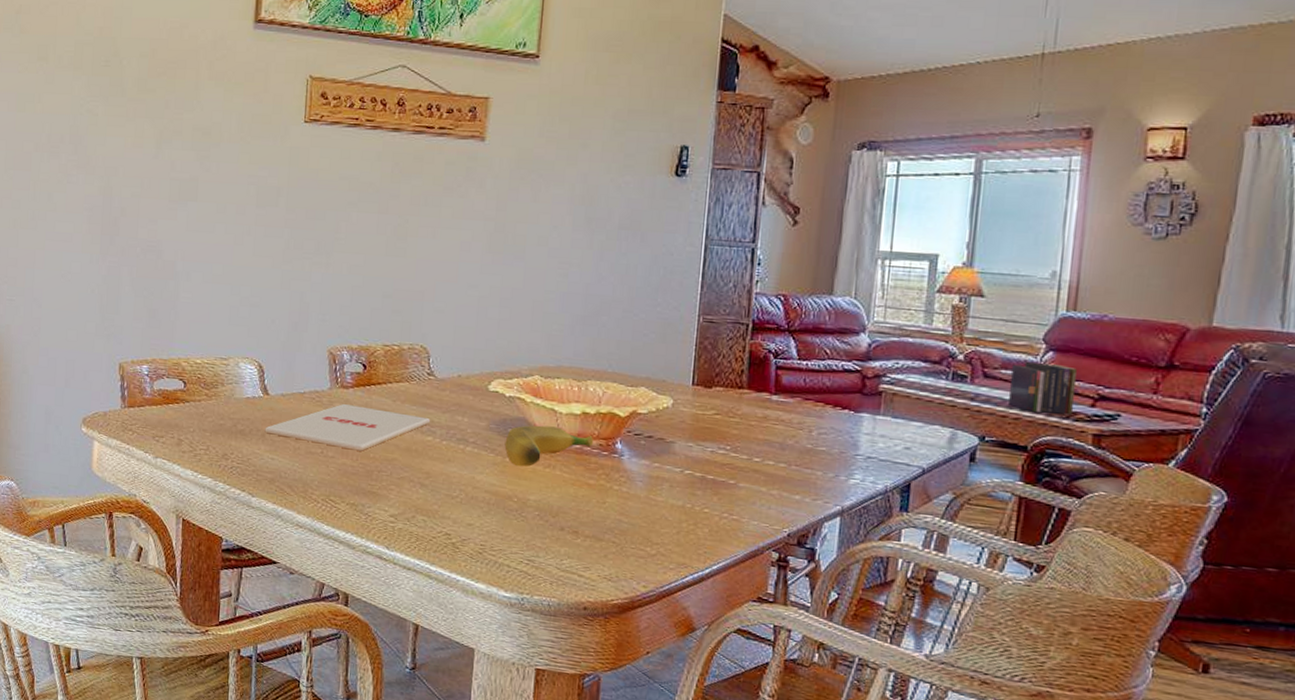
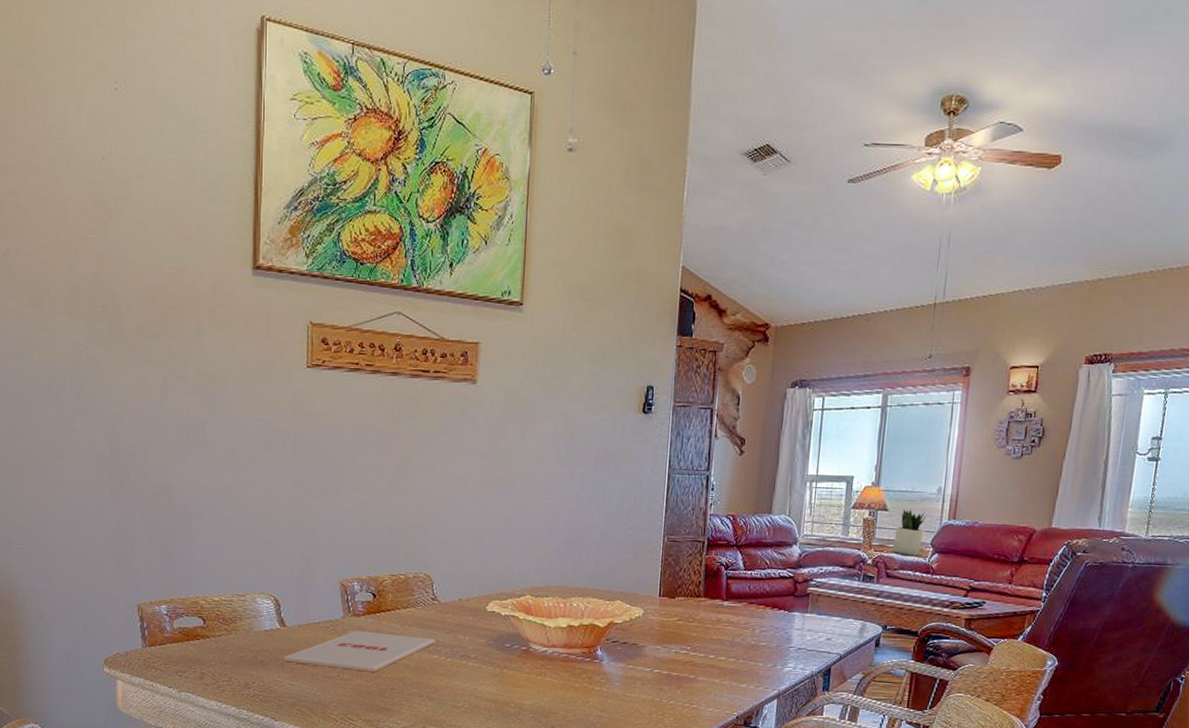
banana: present [504,425,594,467] -> none [502,639,578,677]
planter: none [987,296,1038,354] -> present [889,509,927,556]
books: present [1008,361,1077,415] -> none [904,562,955,604]

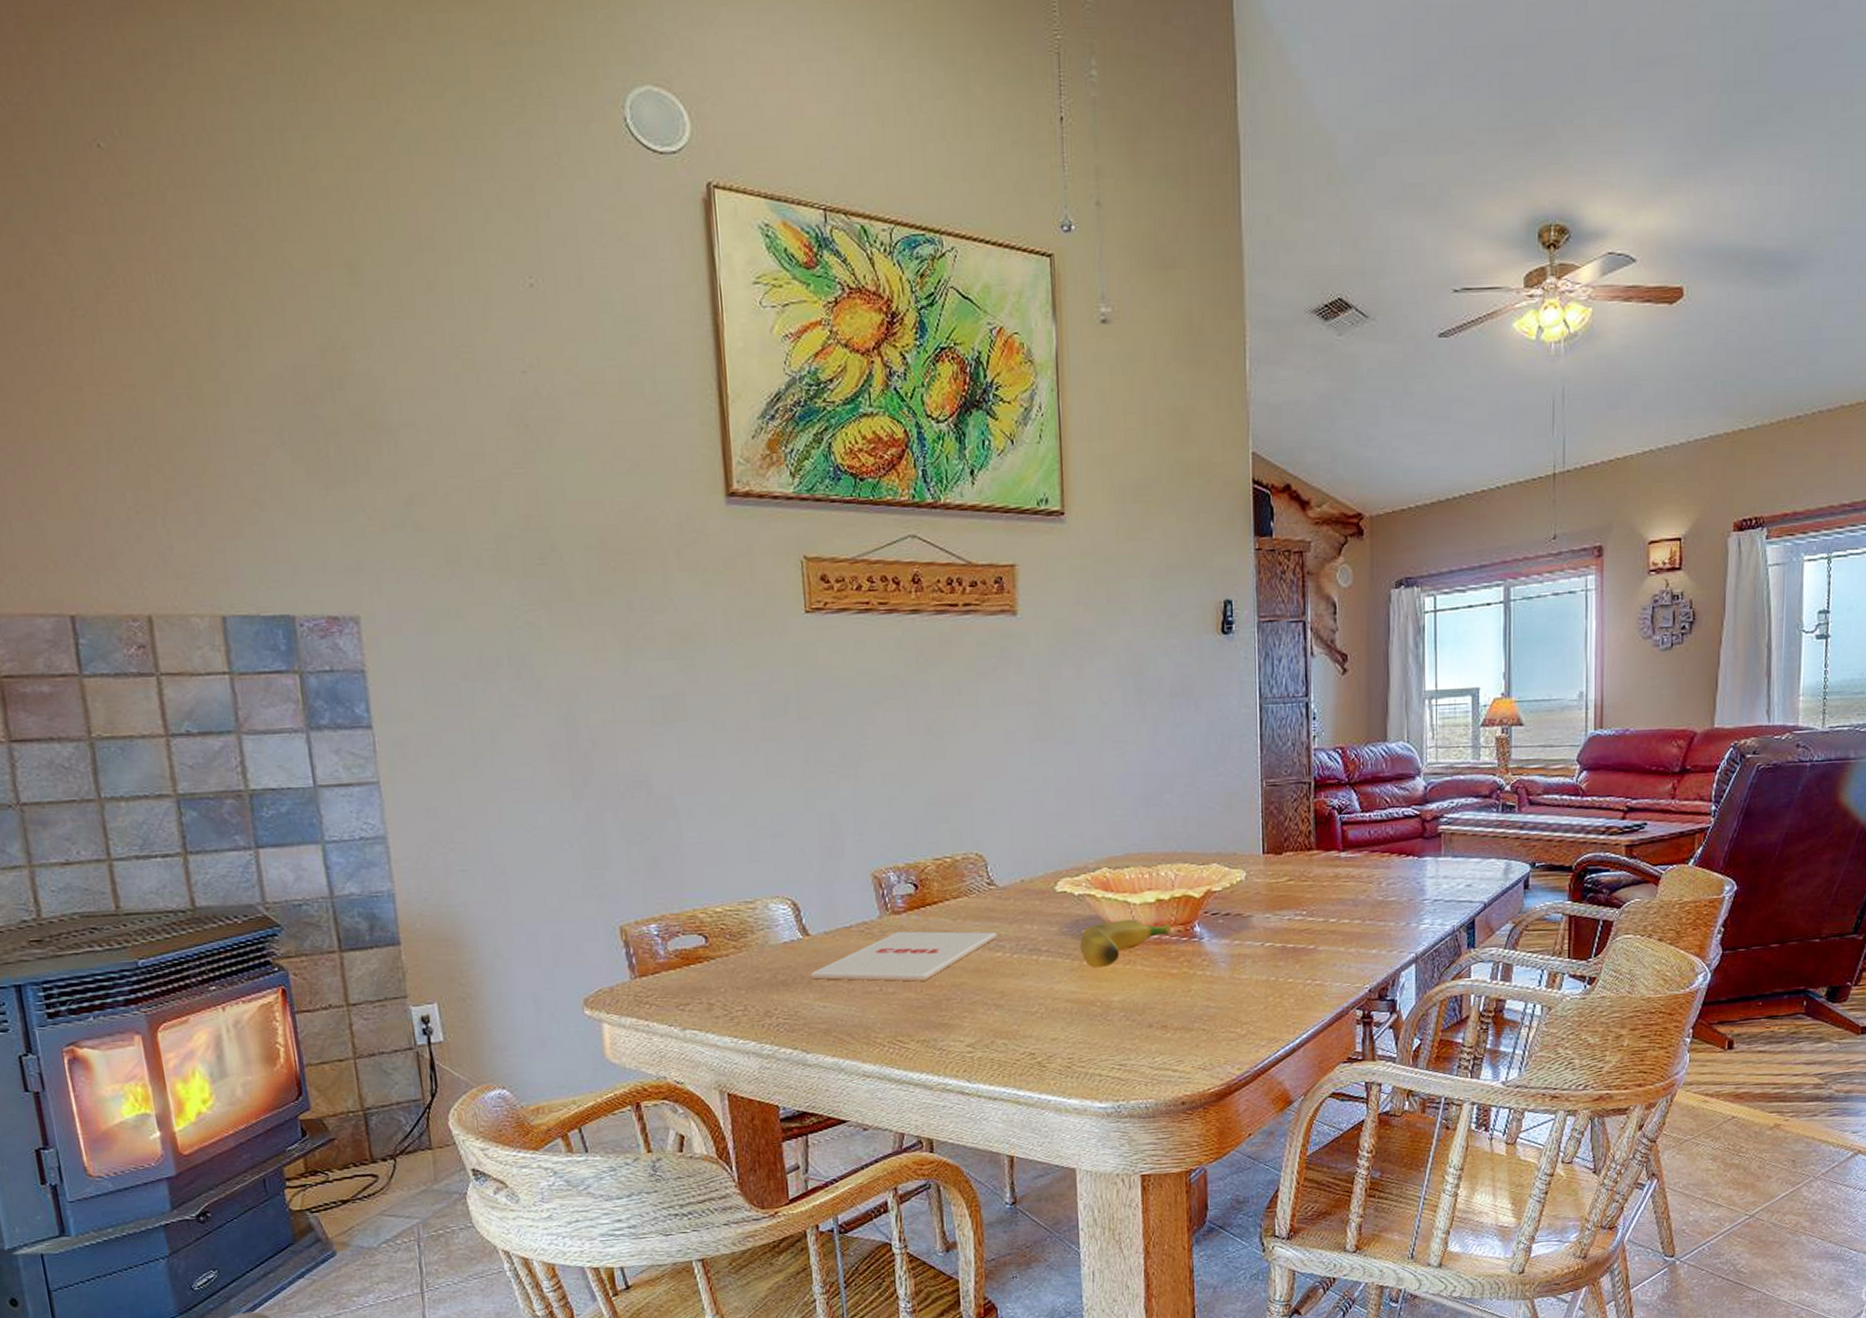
banana: none [502,639,578,677] -> present [1080,919,1172,969]
planter: present [889,509,927,556] -> none [1529,721,1570,777]

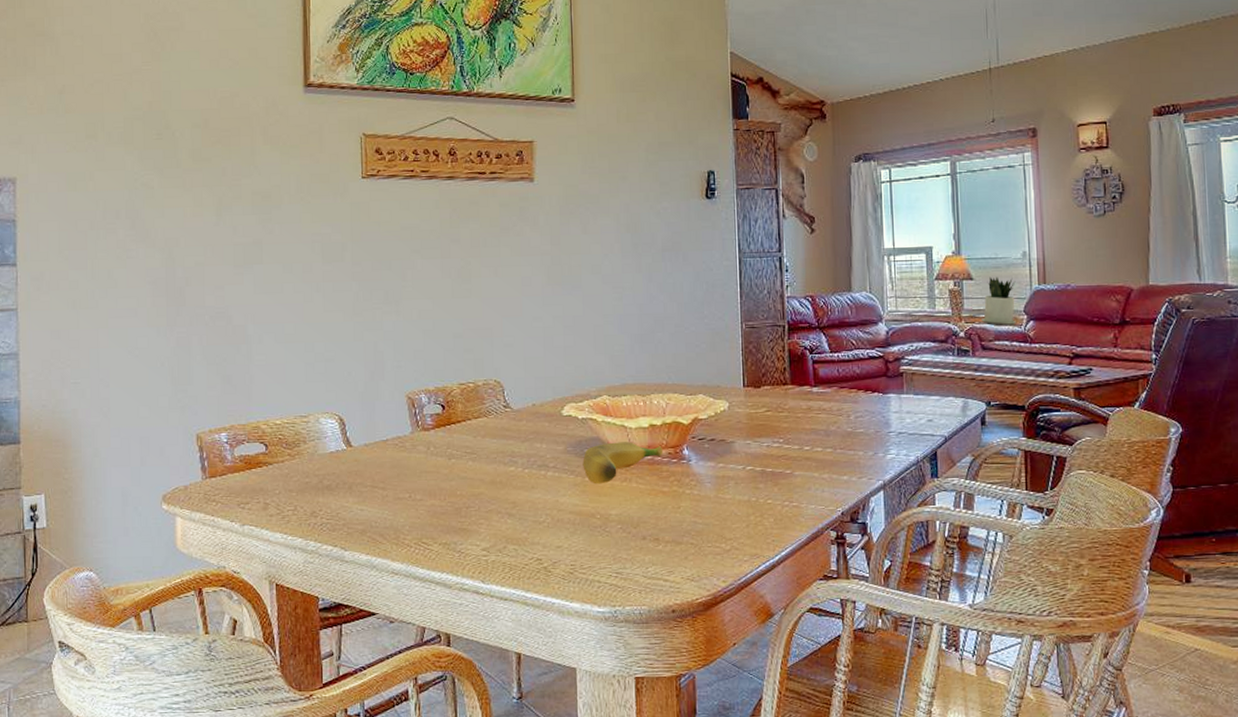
magazine: present [810,931,998,982] -> none [351,446,512,490]
planter: none [1529,721,1570,777] -> present [981,276,1017,325]

